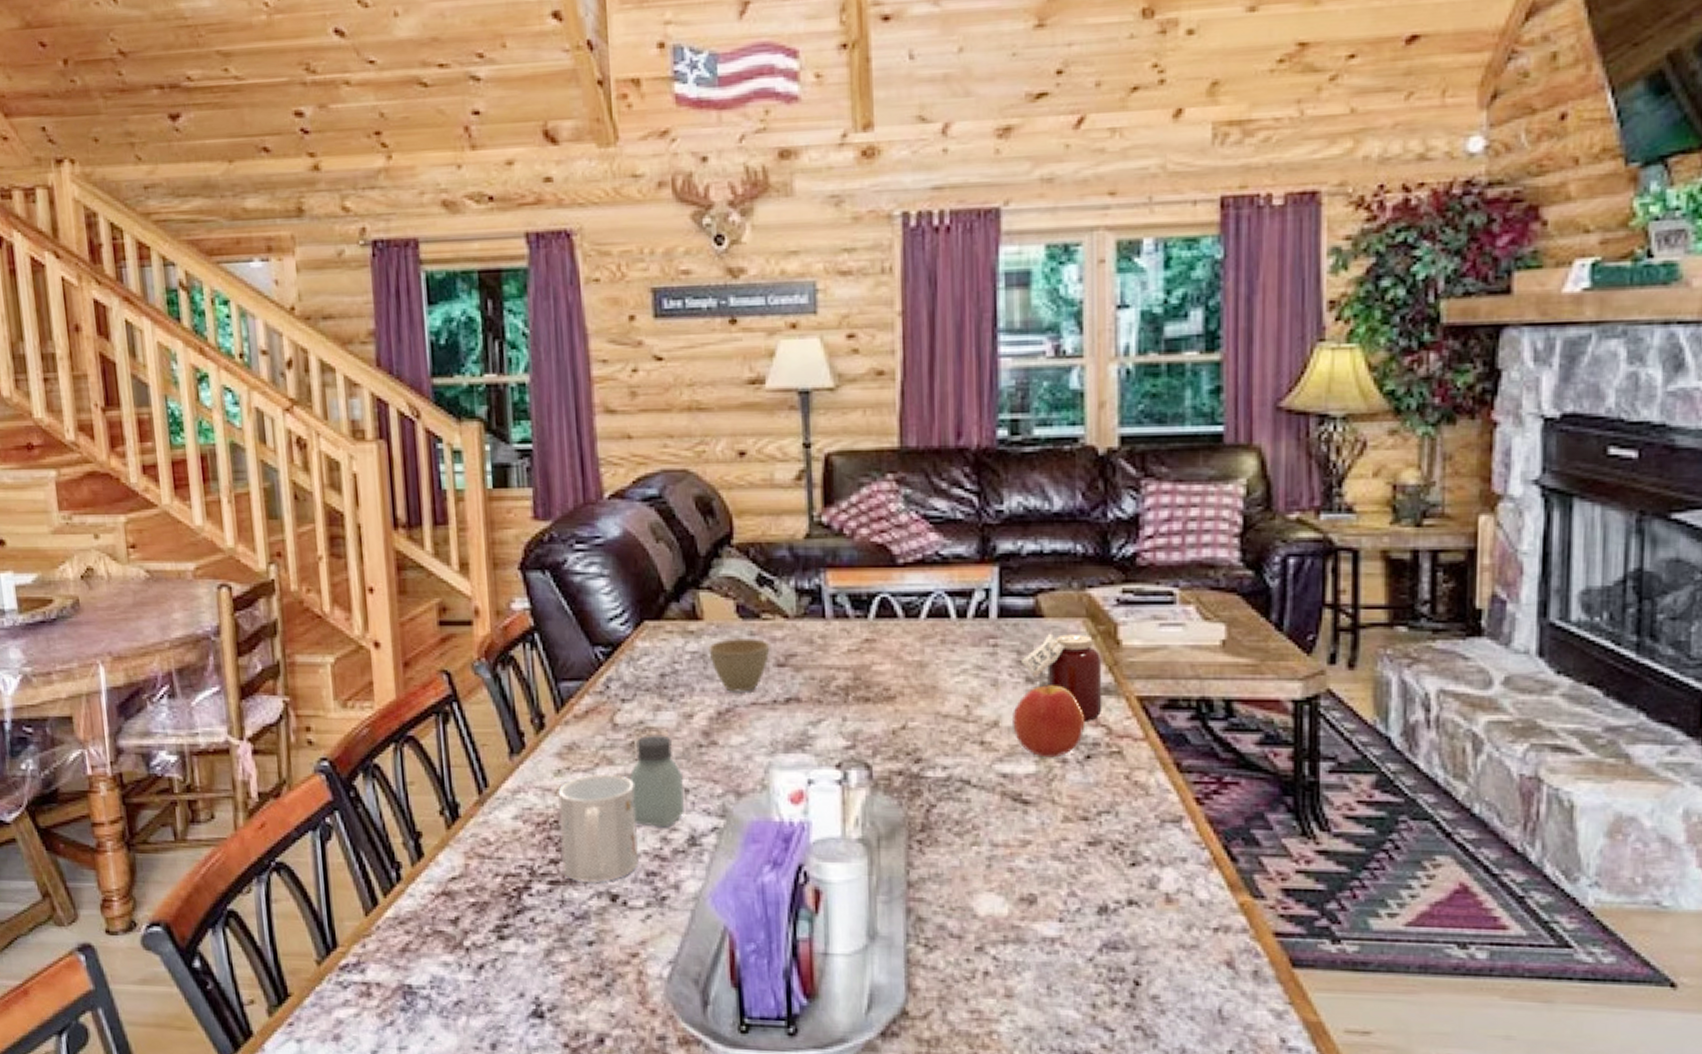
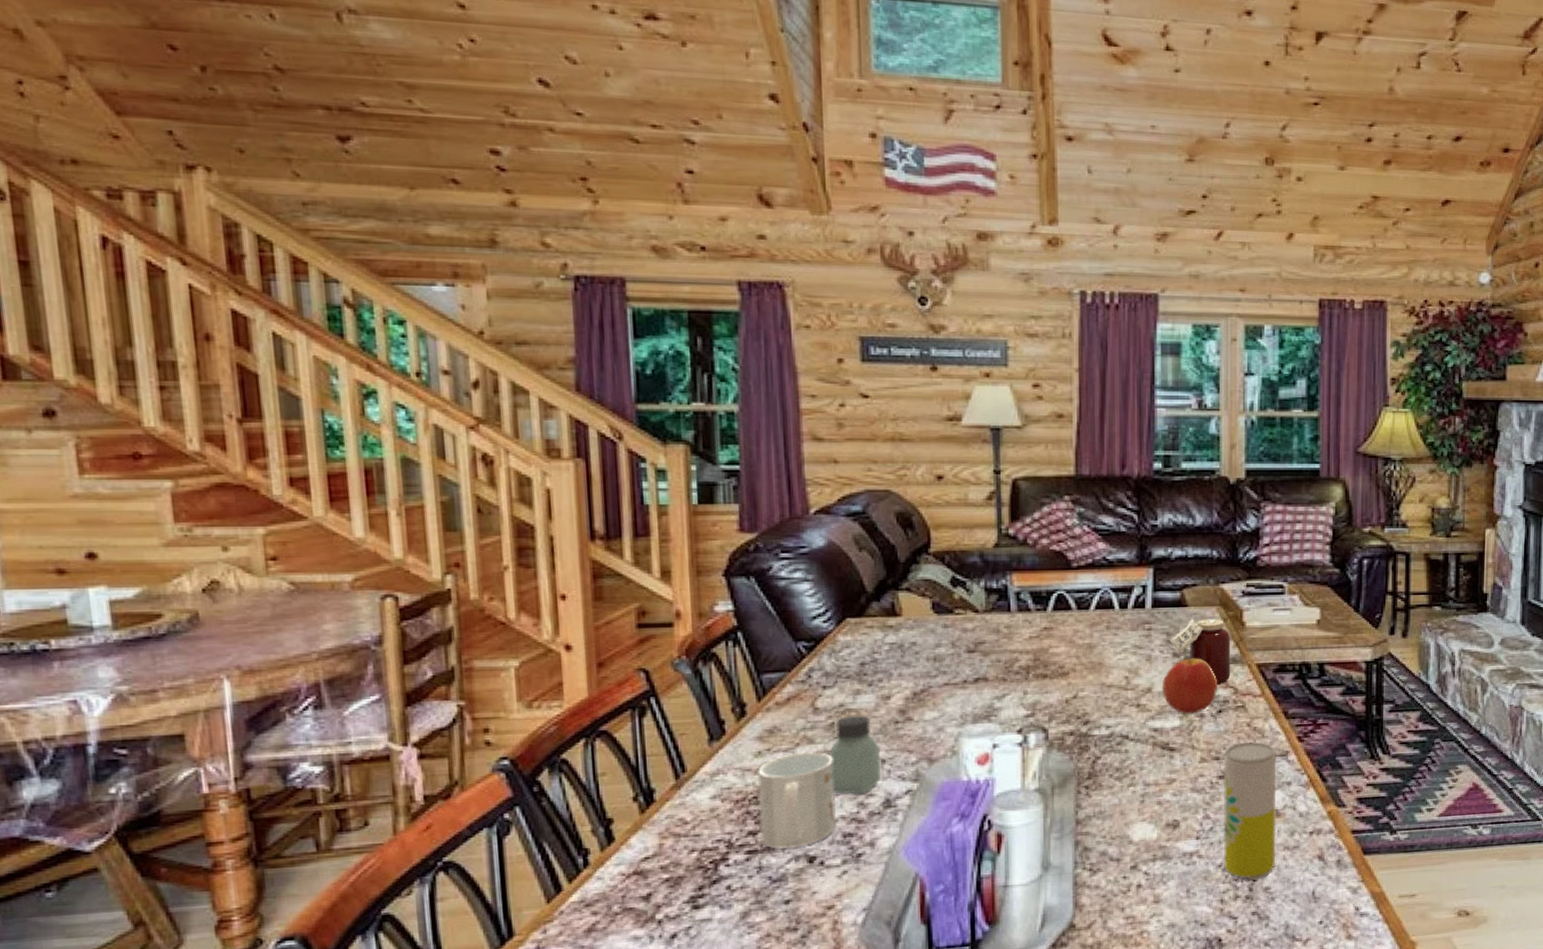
cup: present [708,639,770,692] -> none [906,630,962,676]
beverage can: none [1095,799,1167,984] -> present [1224,741,1277,881]

